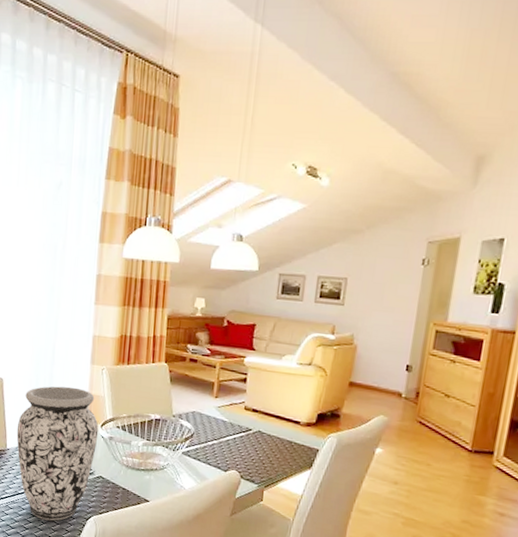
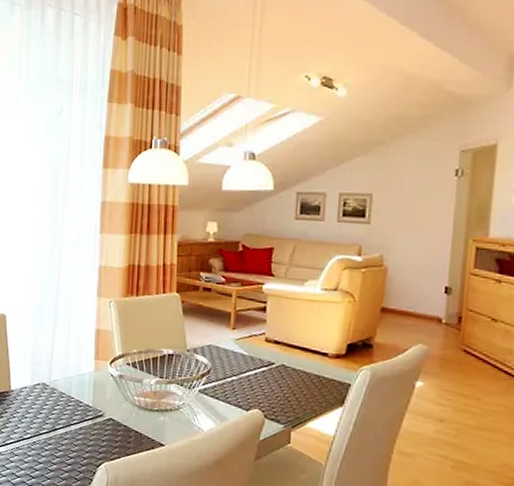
vase: present [16,386,99,521] -> none [21,321,108,469]

